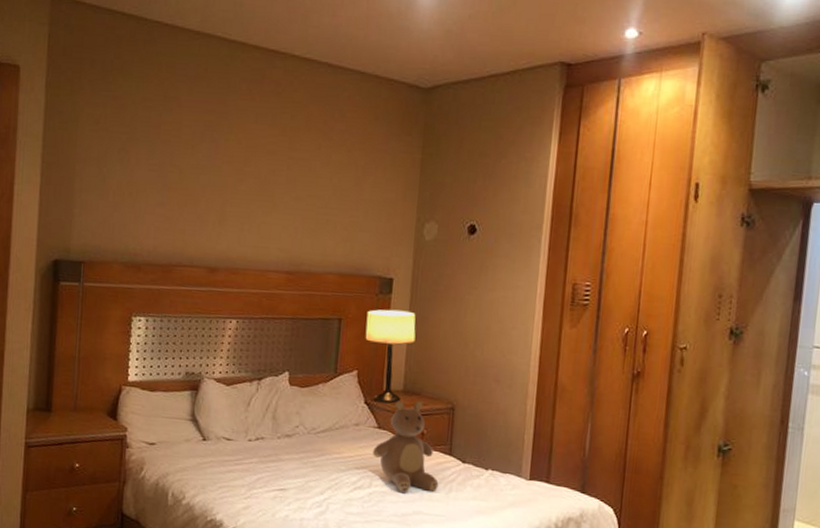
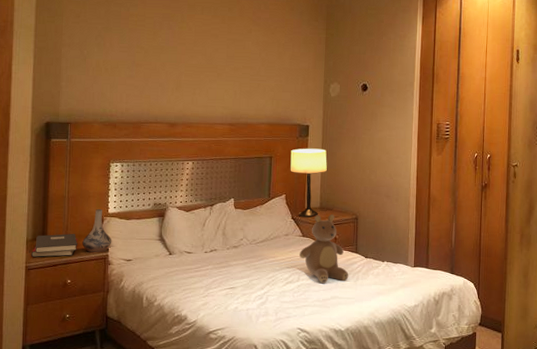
hardback book: none [31,404,90,434] -> present [30,233,78,258]
decorative vase: none [95,374,132,432] -> present [82,208,112,253]

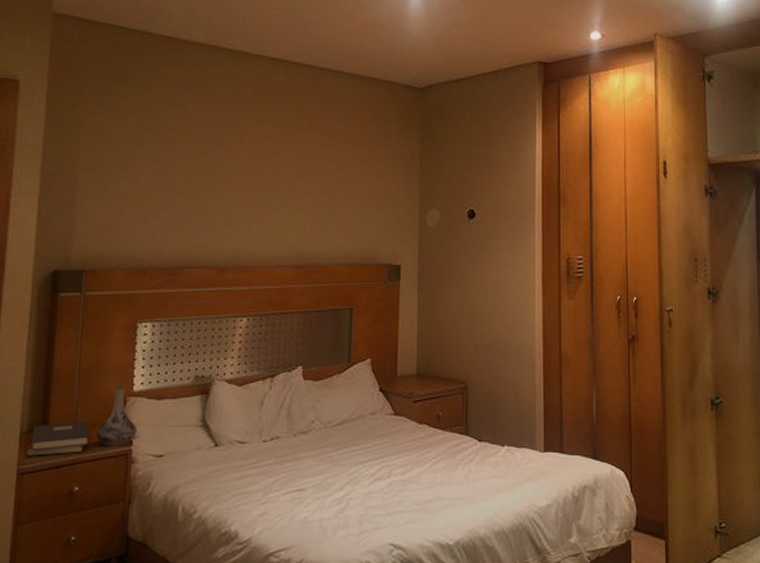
table lamp: present [290,148,327,218] -> none [376,295,425,389]
teddy bear: present [299,214,349,283] -> none [391,384,457,478]

